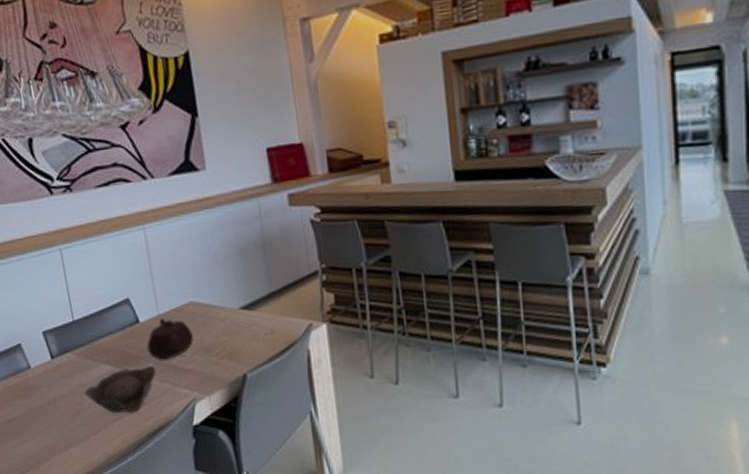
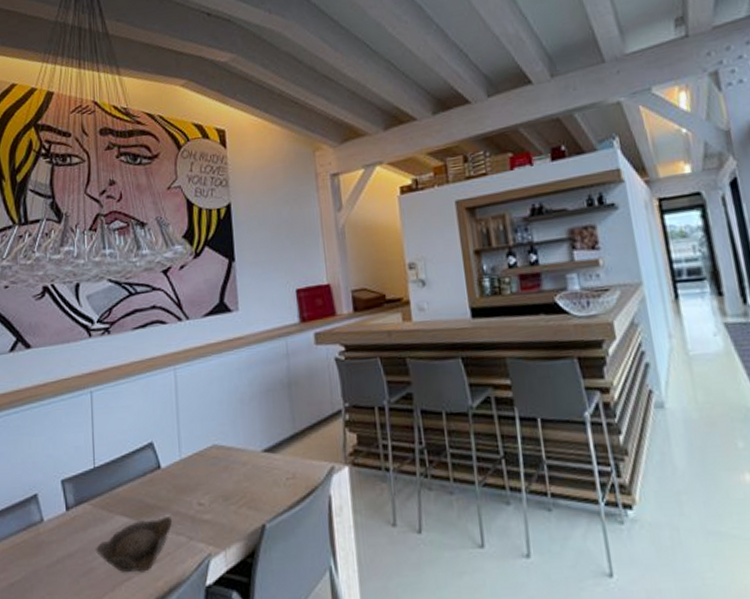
teapot: present [146,317,194,360] -> none [166,462,214,510]

